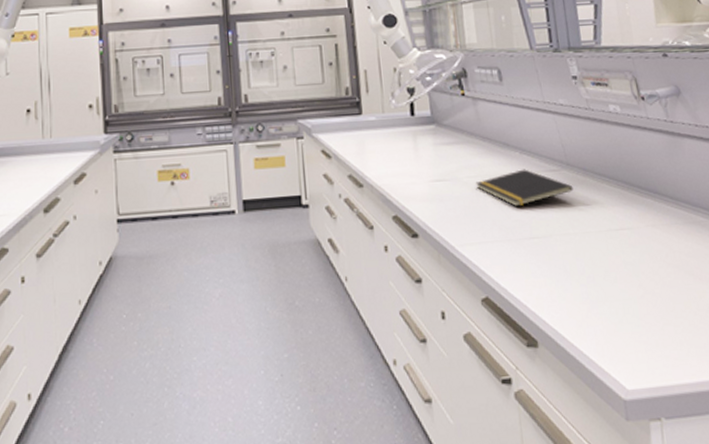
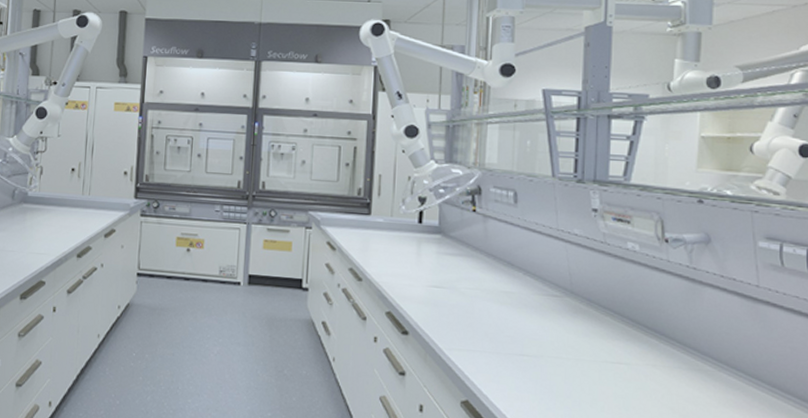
notepad: present [475,169,574,207] -> none [473,289,574,324]

